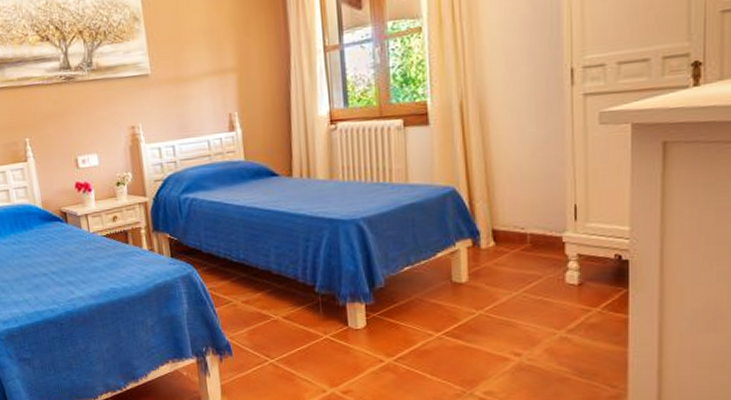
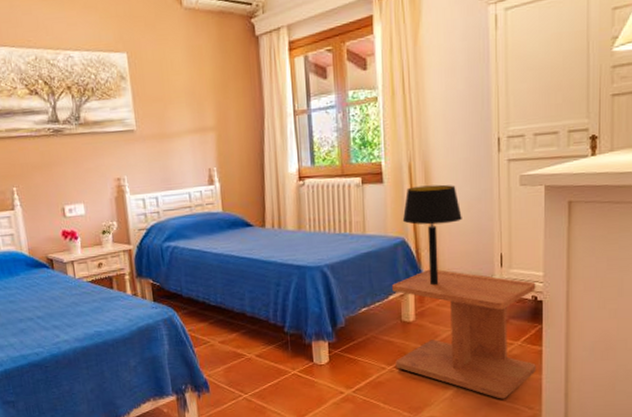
side table: none [441,222,620,375] -> present [392,269,536,399]
table lamp: none [452,125,526,242] -> present [402,184,462,286]

